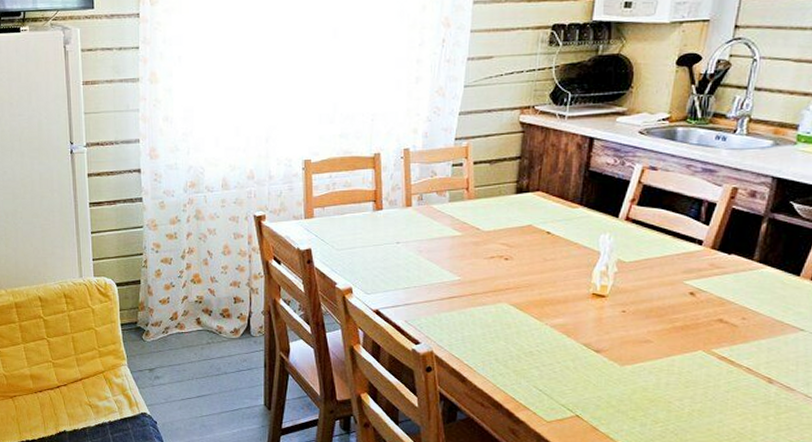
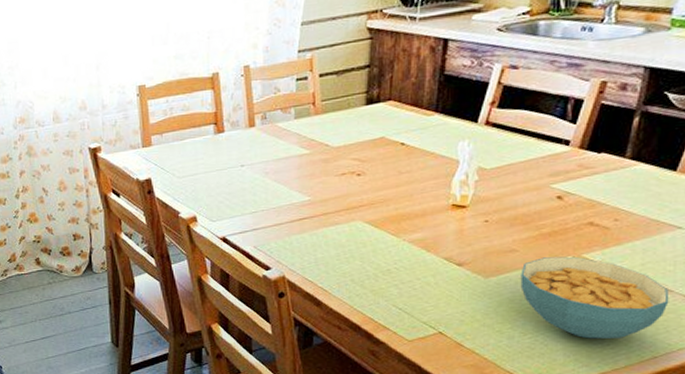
cereal bowl: none [653,350,792,432] -> present [520,256,669,339]

